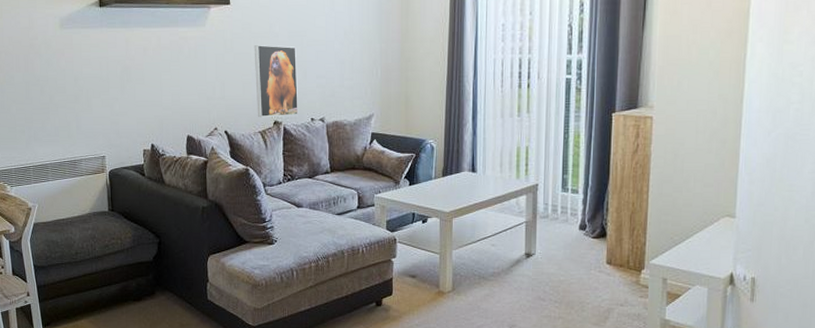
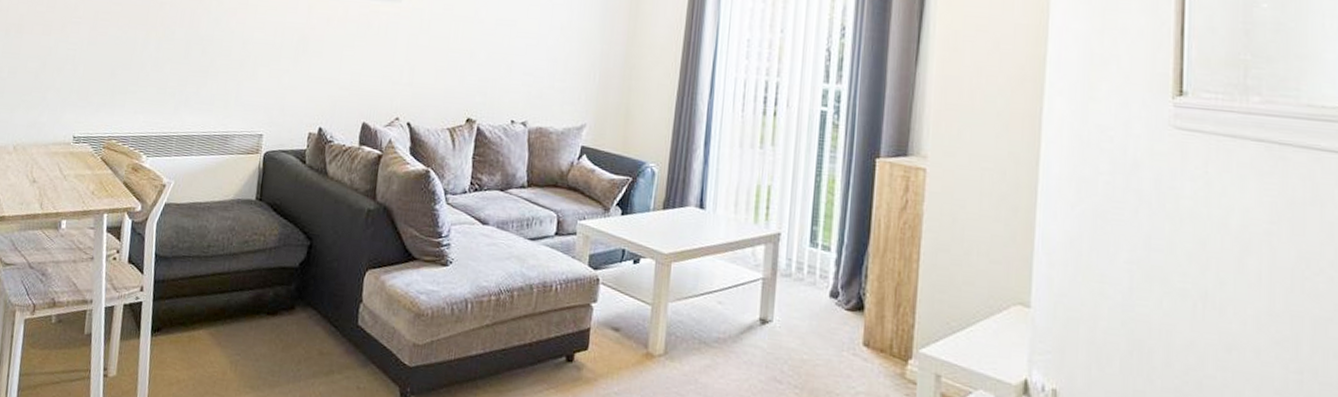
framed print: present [254,45,299,118] -> none [448,29,503,115]

